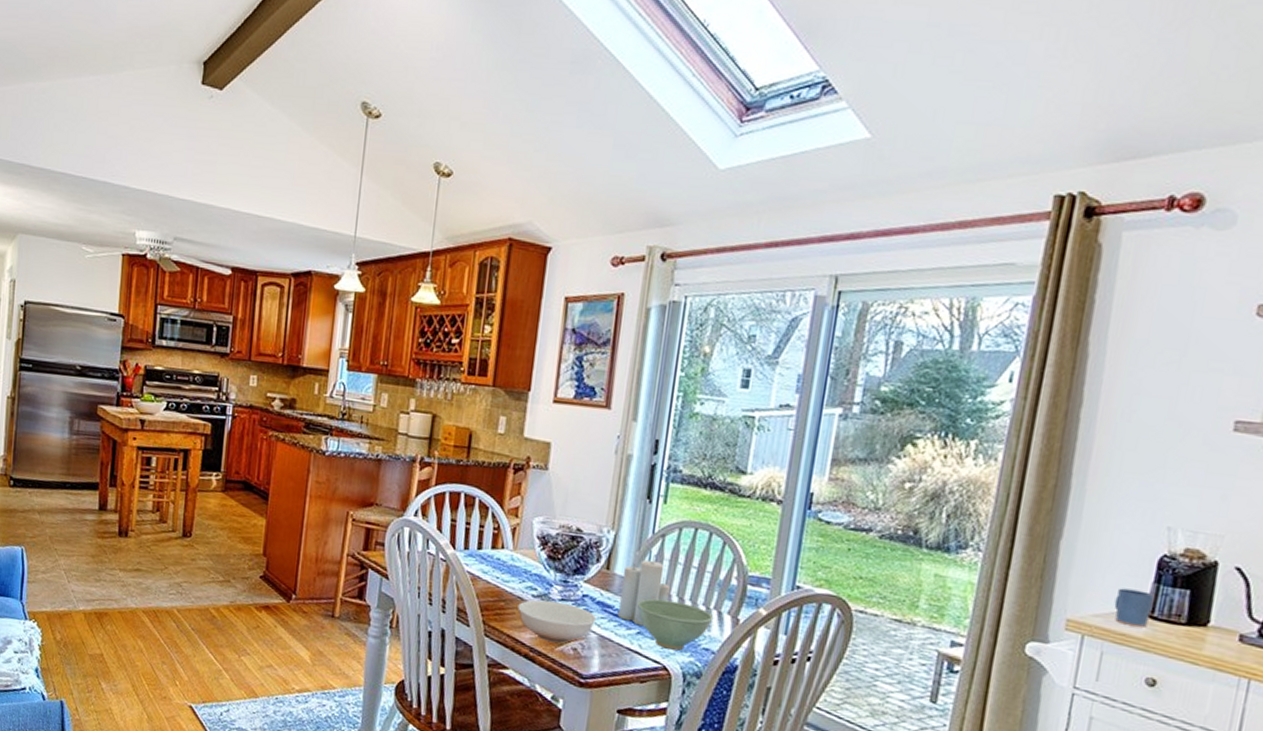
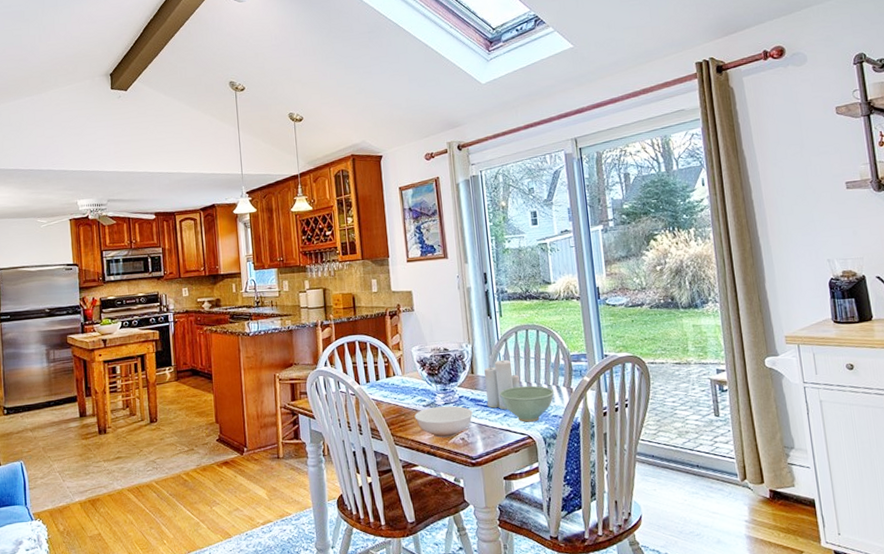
mug: present [1114,588,1155,627] -> none [810,305,836,331]

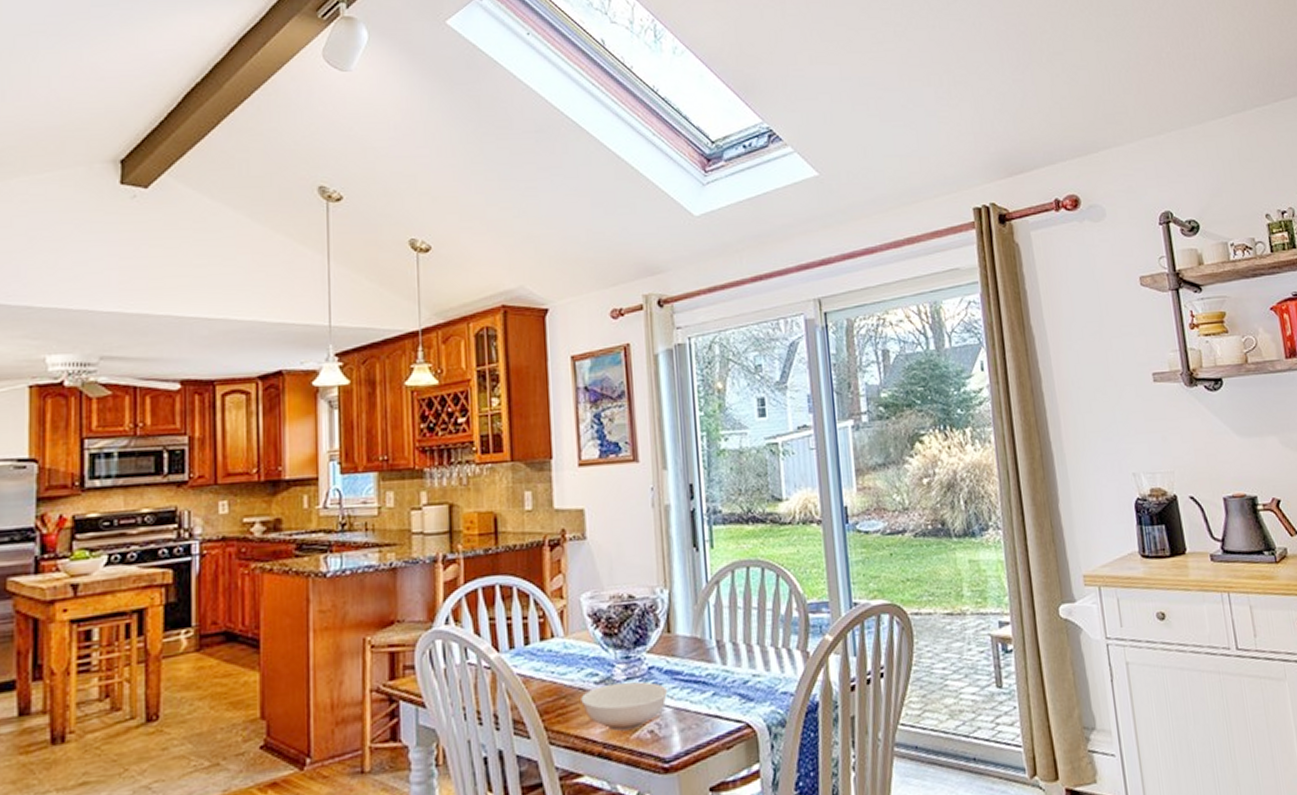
candle: present [484,356,520,410] -> none [686,606,736,686]
bowl: present [499,385,555,423] -> none [707,648,785,704]

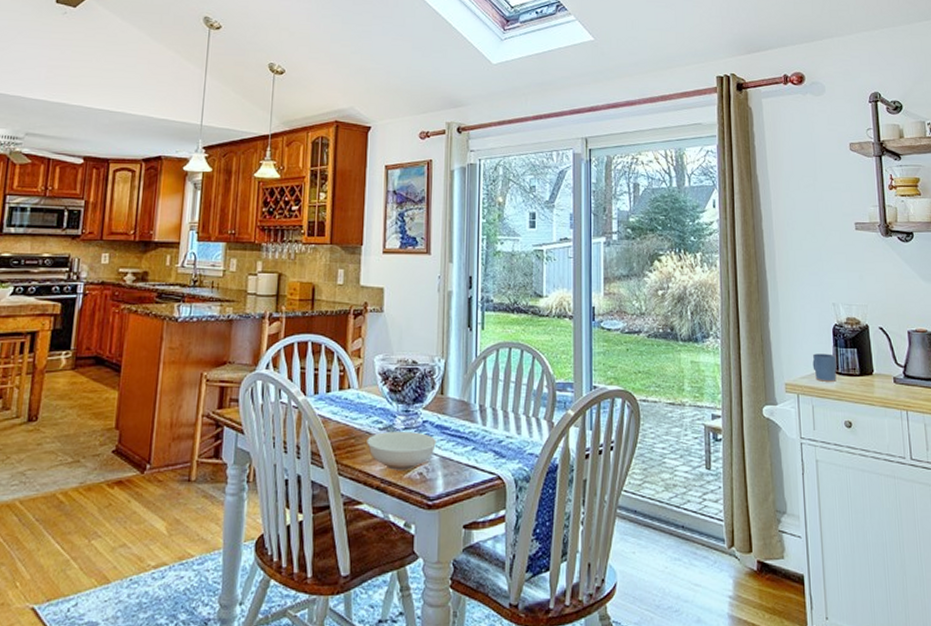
mug: none [1113,534,1144,569] -> present [812,353,837,382]

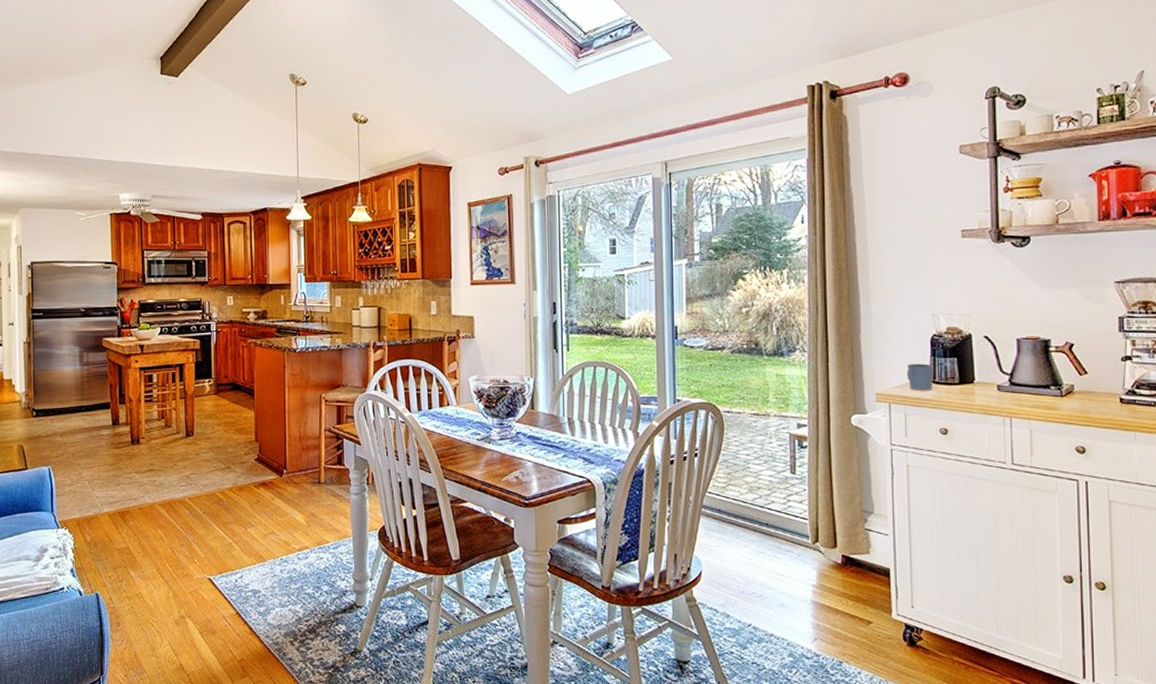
bowl: present [367,430,437,470] -> none [467,441,530,474]

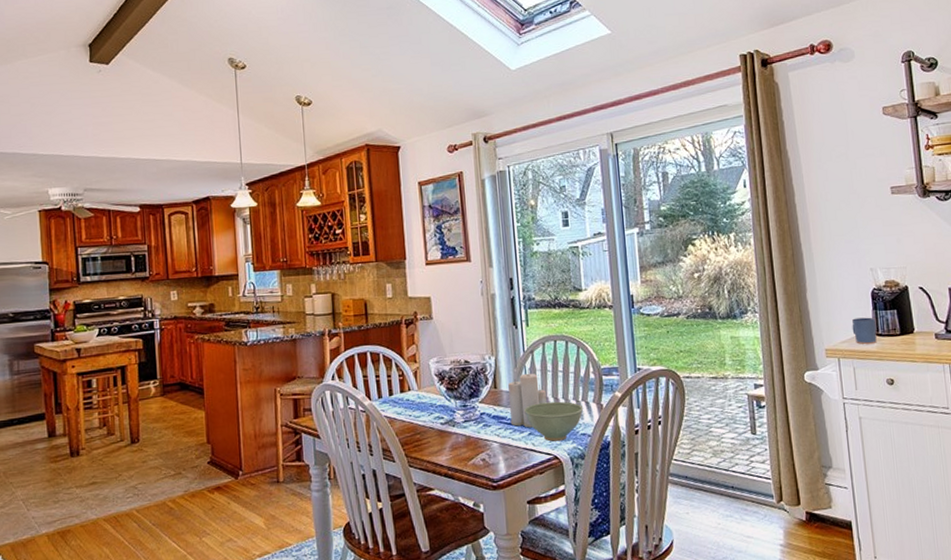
candle: none [545,393,583,450] -> present [508,369,547,428]
bowl: none [560,426,620,465] -> present [524,401,584,442]

